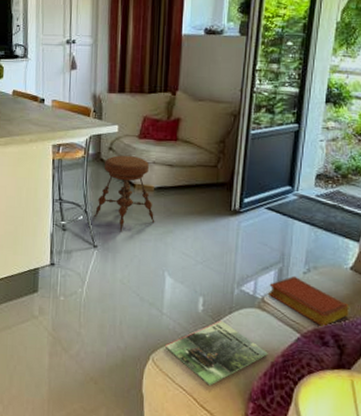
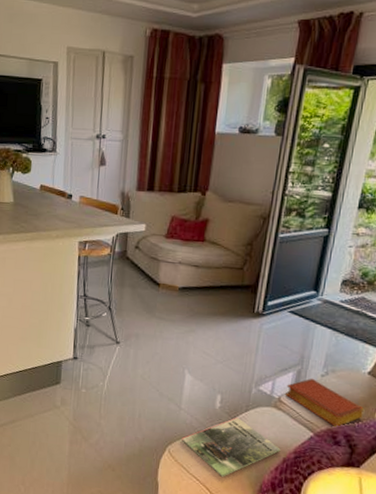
stool: present [94,155,155,232] -> none [117,254,178,330]

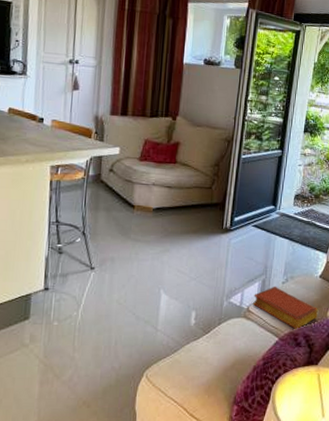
magazine: present [182,417,281,477] -> none [159,332,251,394]

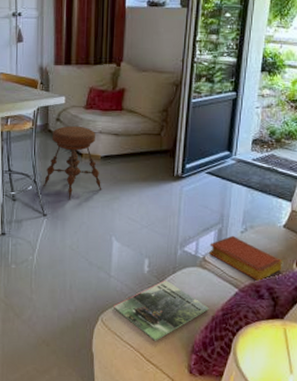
stool: none [92,177,153,253] -> present [43,126,102,201]
magazine: none [159,332,251,394] -> present [114,280,209,341]

